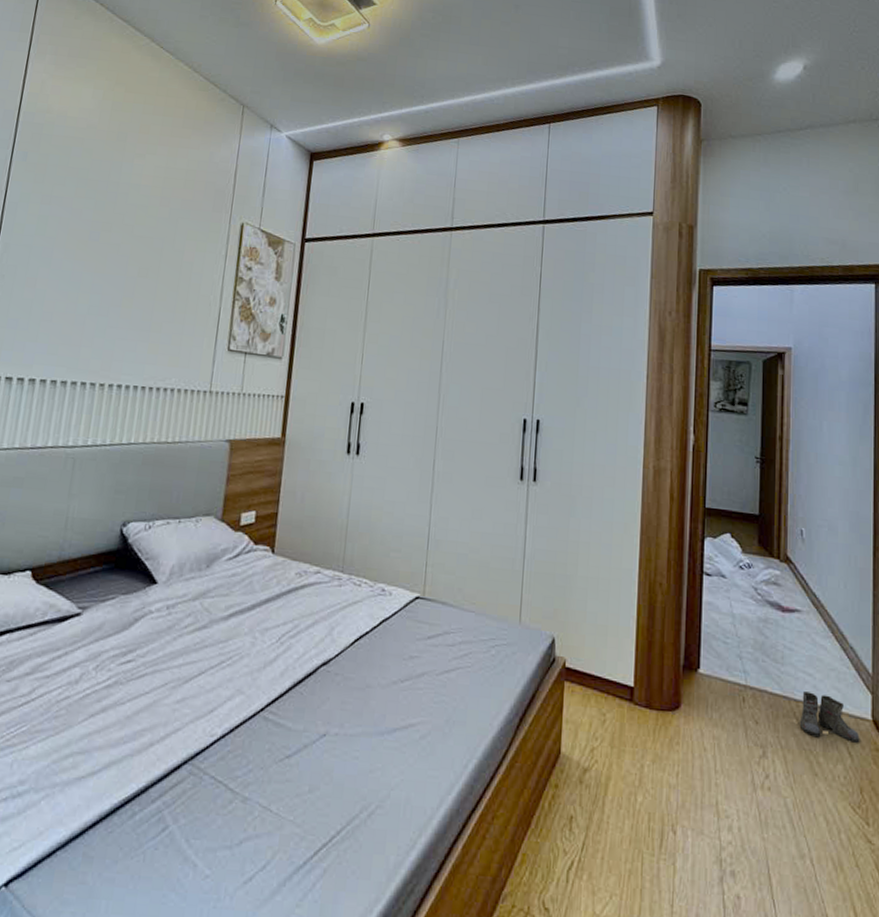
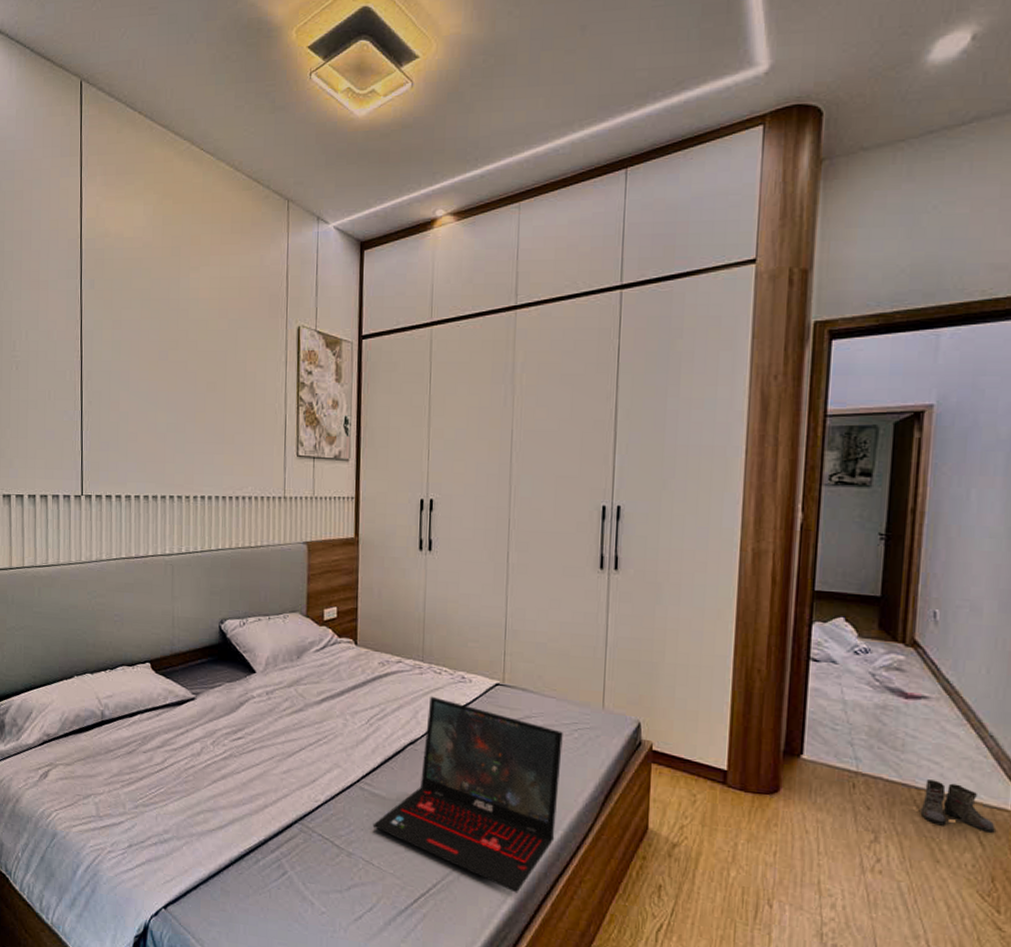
laptop: none [274,610,481,836] -> present [372,696,563,893]

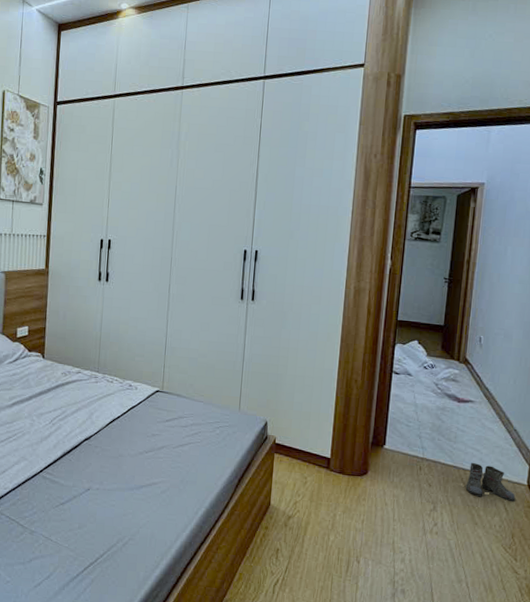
laptop: present [372,696,563,893] -> none [52,401,208,559]

